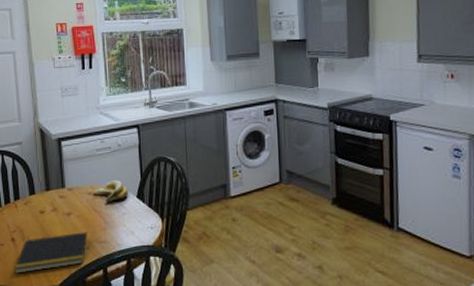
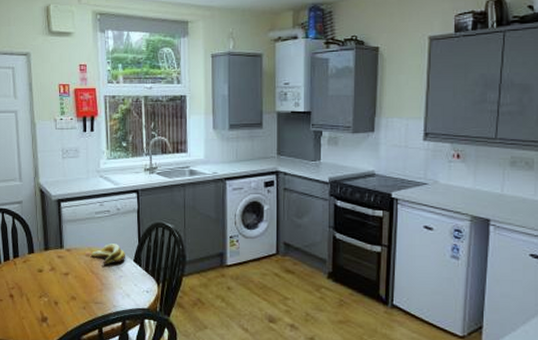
notepad: present [14,232,88,274] -> none [12,292,84,329]

